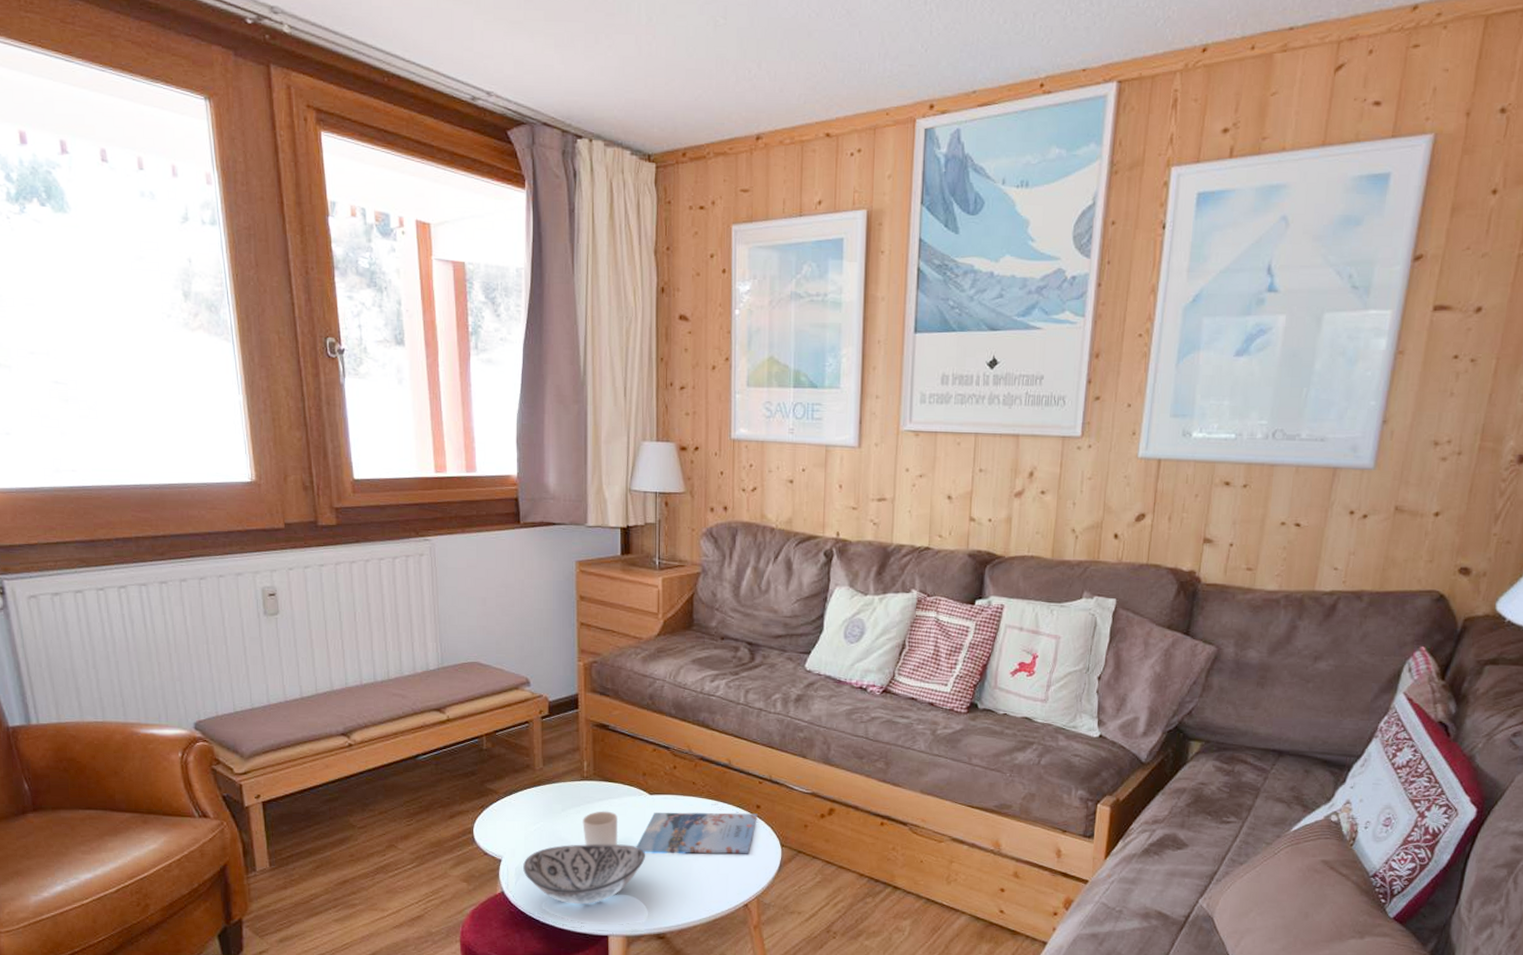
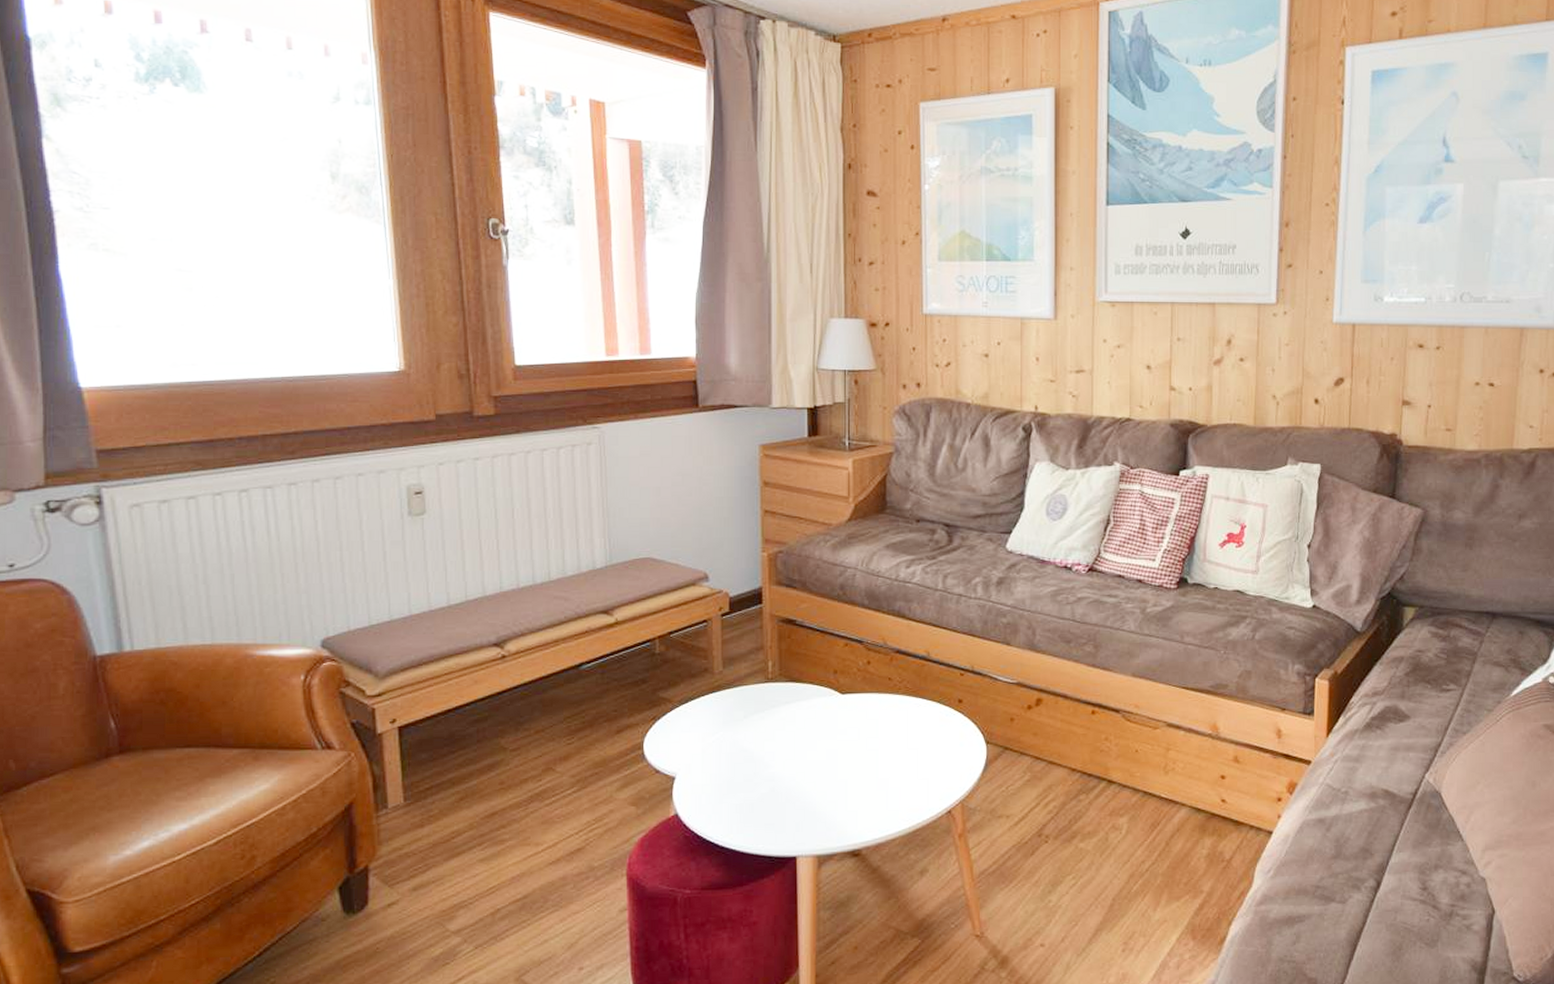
decorative bowl: present [523,843,646,905] -> none [700,751,838,823]
mug: present [583,811,619,846] -> none [767,715,807,755]
magazine: present [636,812,758,854] -> none [827,709,960,760]

